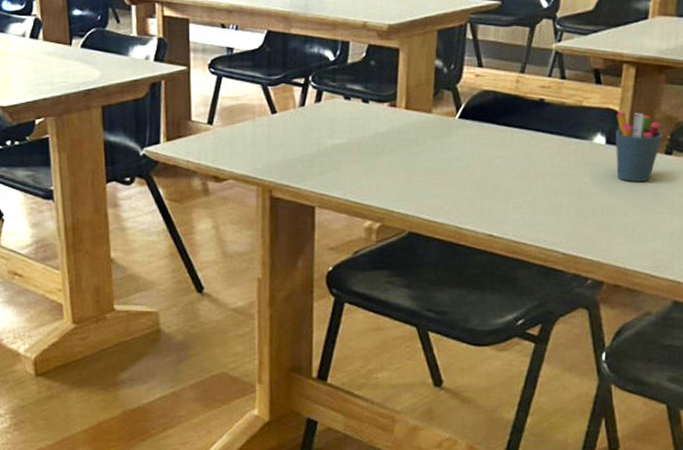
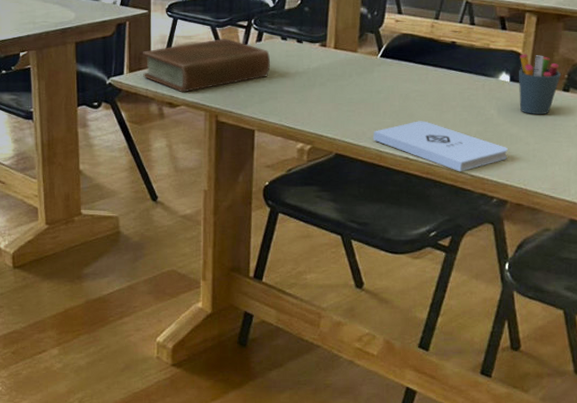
book: none [182,99,332,164] -> present [143,39,270,93]
notepad: none [451,191,604,250] -> present [373,121,508,172]

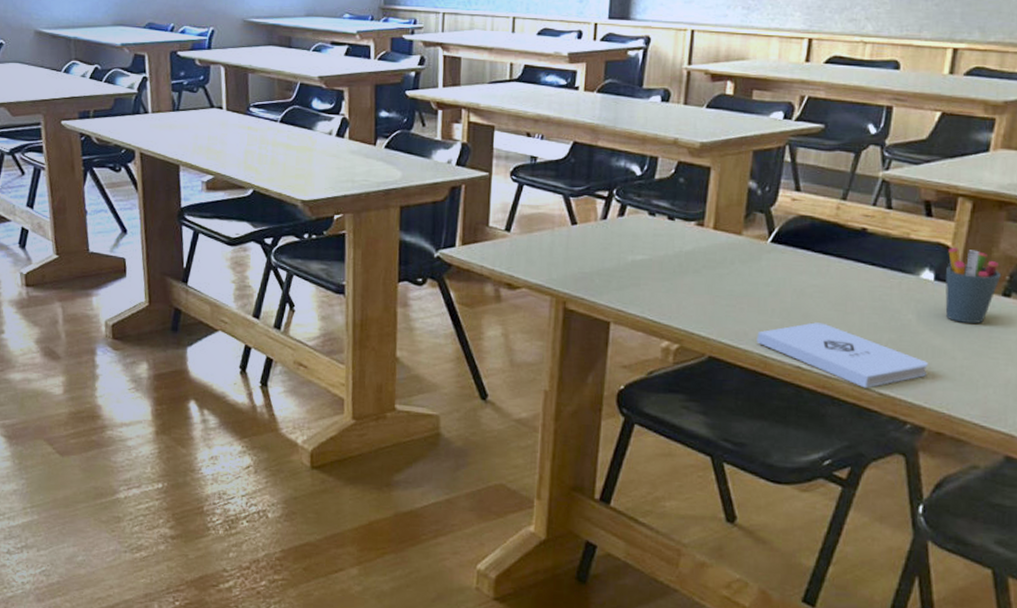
book: present [143,39,270,93] -> none [478,210,634,273]

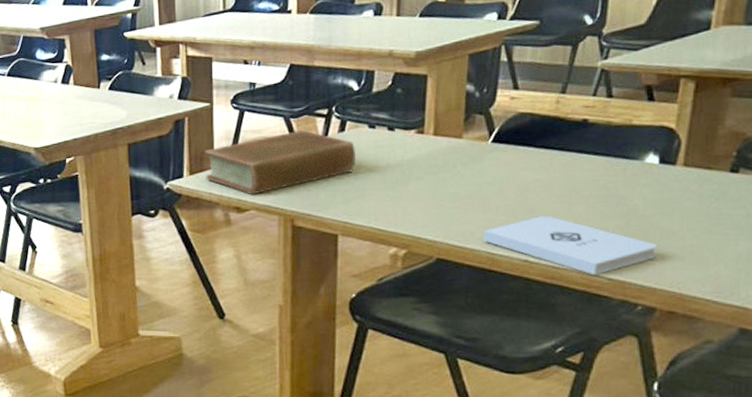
book: none [478,210,634,273] -> present [205,130,355,195]
pen holder: present [945,248,1001,323] -> none [671,129,728,203]

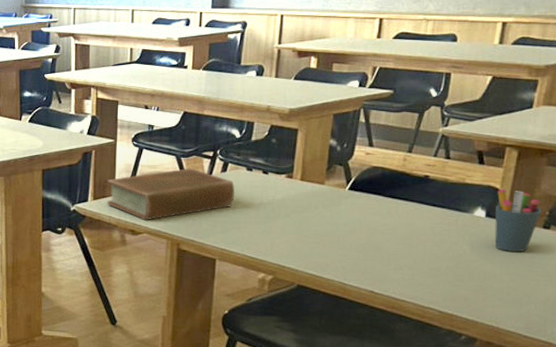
notepad: present [483,216,657,275] -> none [337,254,480,308]
pen holder: none [671,129,728,203] -> present [494,189,542,252]

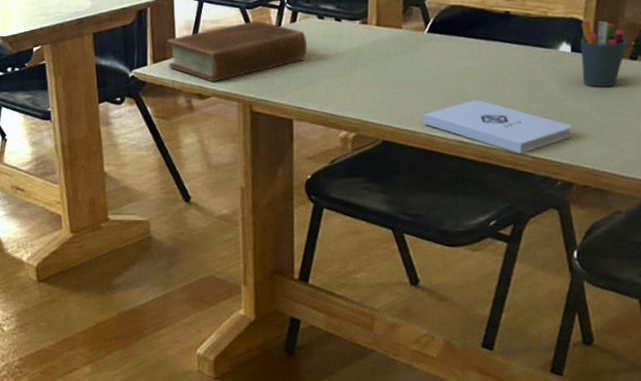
notepad: none [337,254,480,308] -> present [423,100,572,154]

